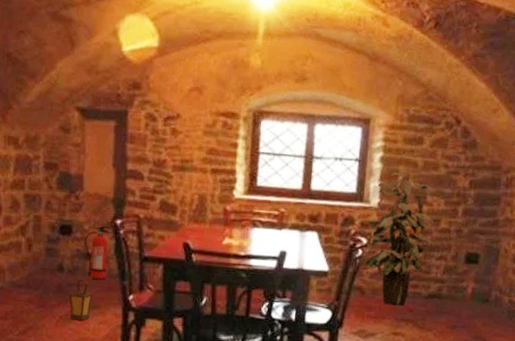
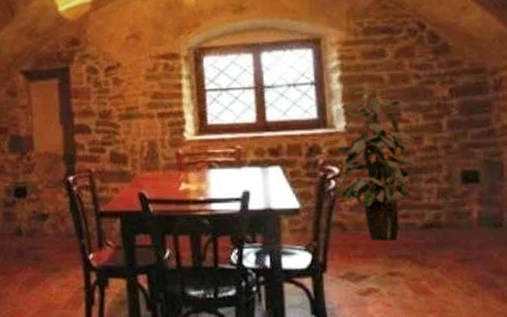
lantern: present [68,278,94,321] -> none [28,240,54,285]
fire extinguisher: present [84,226,114,279] -> none [39,184,67,240]

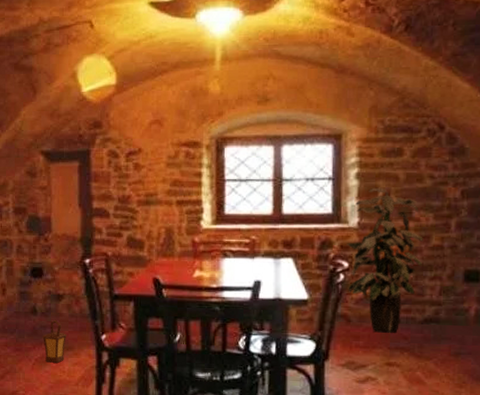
lantern: none [28,240,54,285] -> present [42,319,67,363]

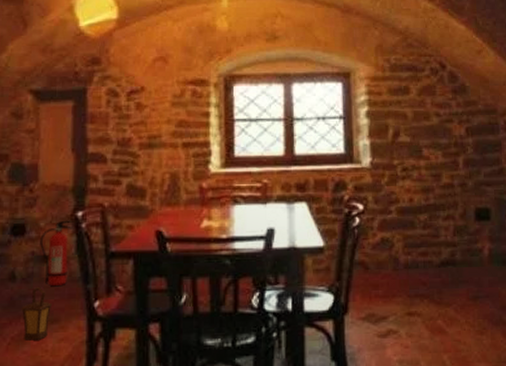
fire extinguisher: none [55,266,83,320] -> present [40,220,74,286]
indoor plant: present [347,187,423,333] -> none [361,126,435,280]

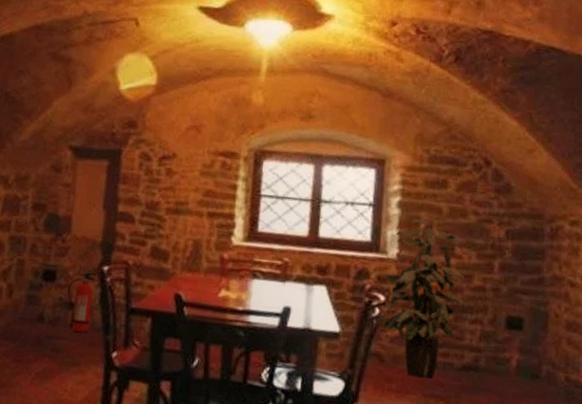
lantern: present [21,286,53,341] -> none [46,330,75,380]
indoor plant: none [361,126,435,280] -> present [383,218,465,379]

